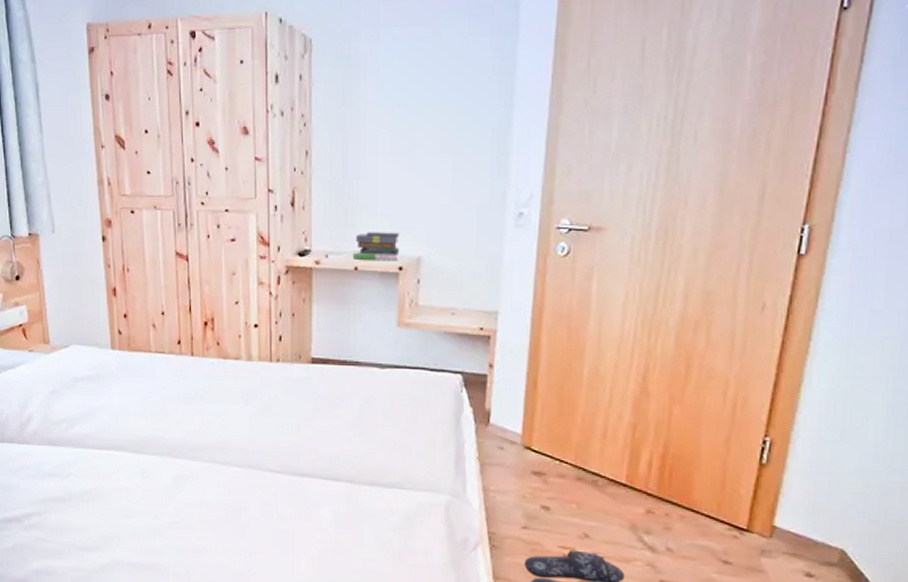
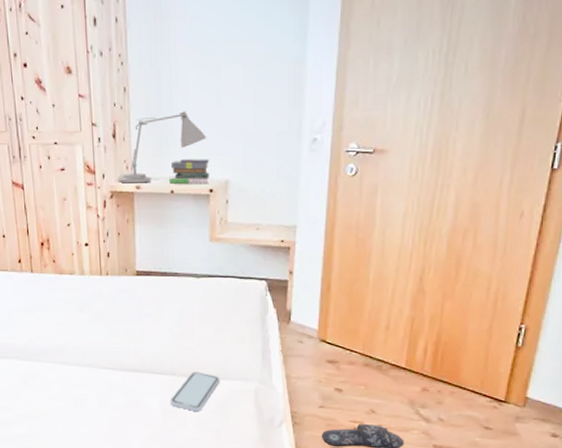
desk lamp: none [296,178,398,258] -> present [118,111,207,184]
smartphone: none [345,479,405,527] -> present [170,372,220,411]

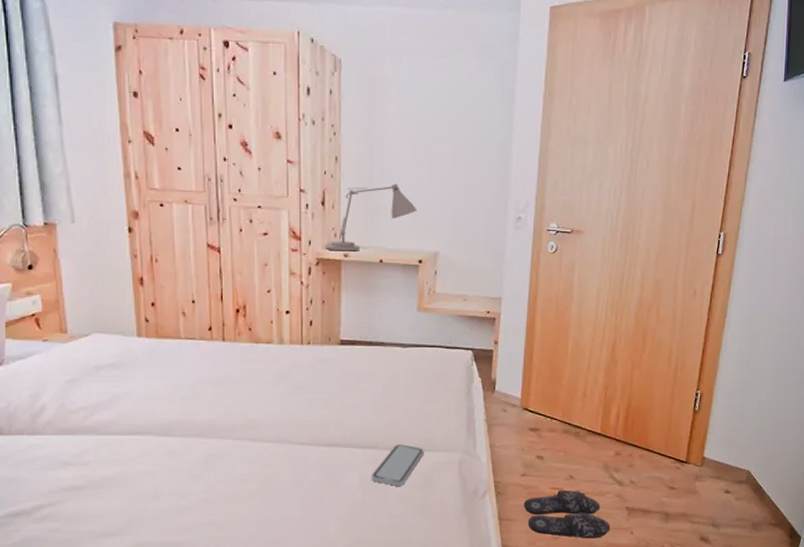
books: present [169,159,210,184] -> none [379,230,420,254]

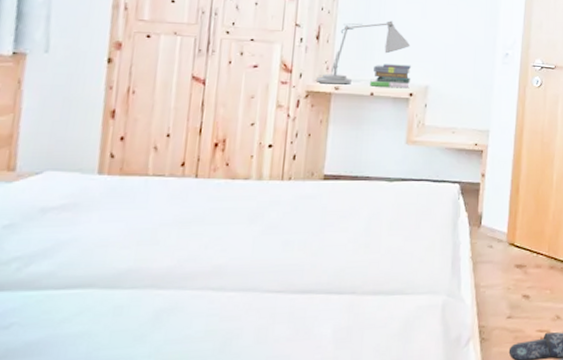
smartphone: present [371,444,424,486] -> none [345,288,406,337]
books: none [379,230,420,254] -> present [370,64,412,87]

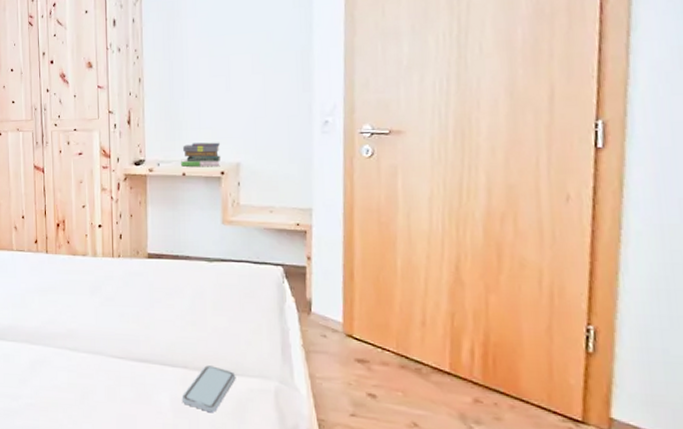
desk lamp: present [317,20,411,85] -> none [132,98,218,167]
smartphone: none [345,288,406,337] -> present [181,365,236,412]

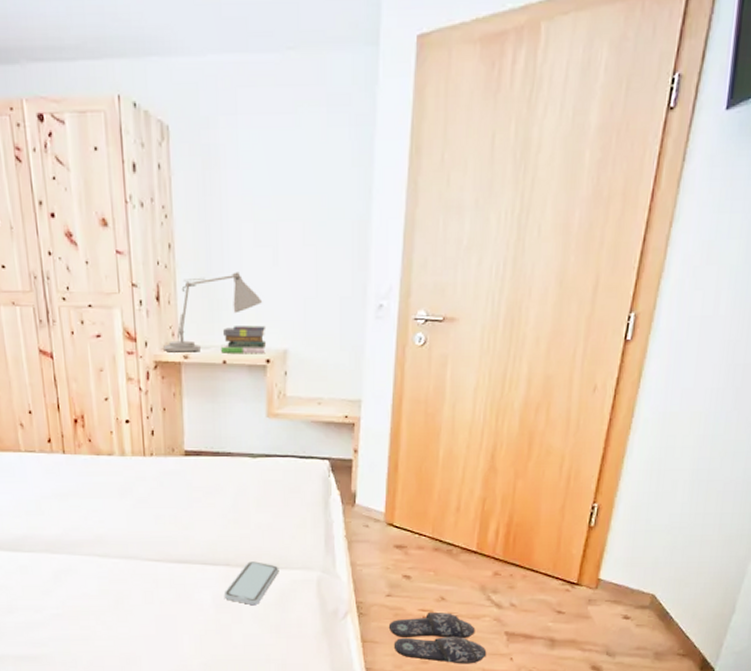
desk lamp: none [132,98,218,167] -> present [163,272,263,353]

